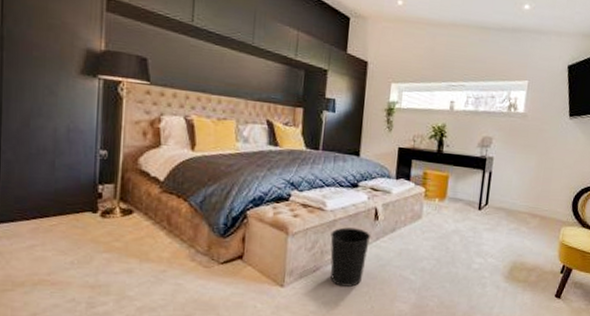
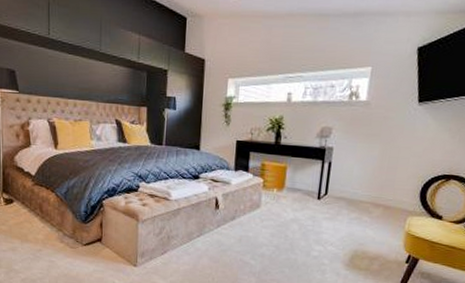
wastebasket: present [330,227,371,287] -> none [176,215,213,269]

